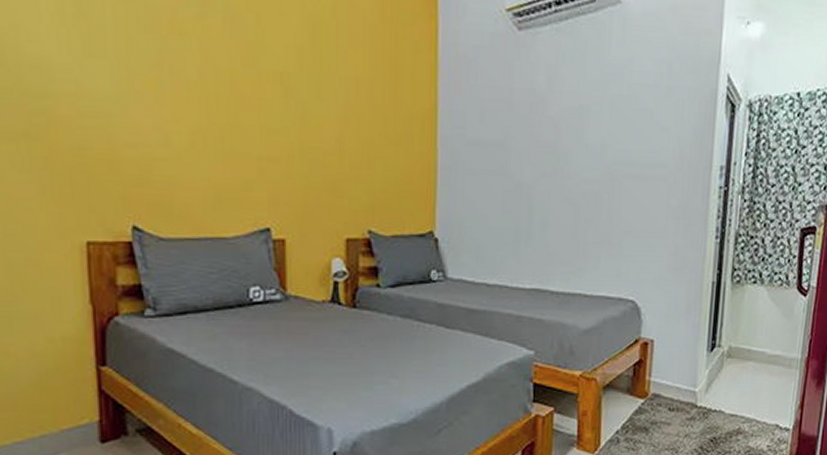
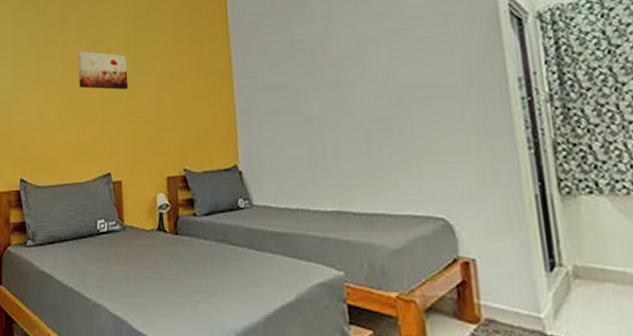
wall art: none [222,53,299,120] -> present [77,51,129,90]

